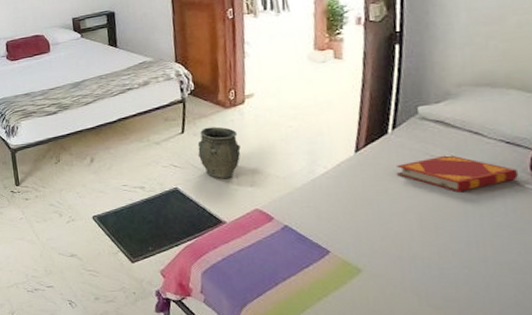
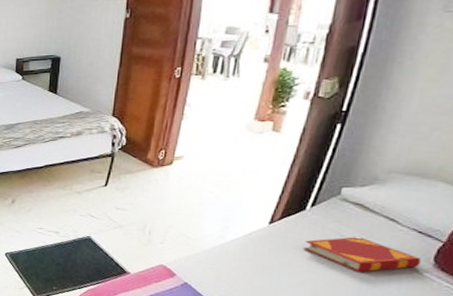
vase: present [197,126,241,178] -> none [117,183,159,233]

